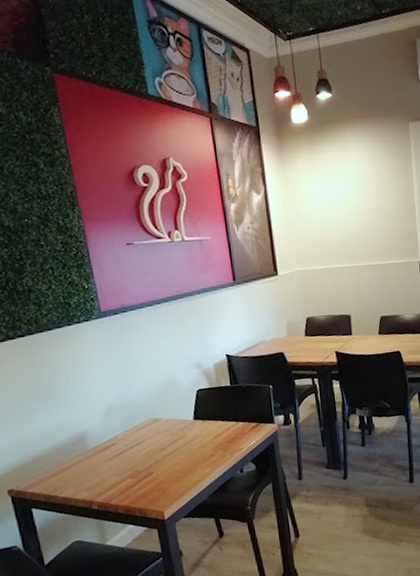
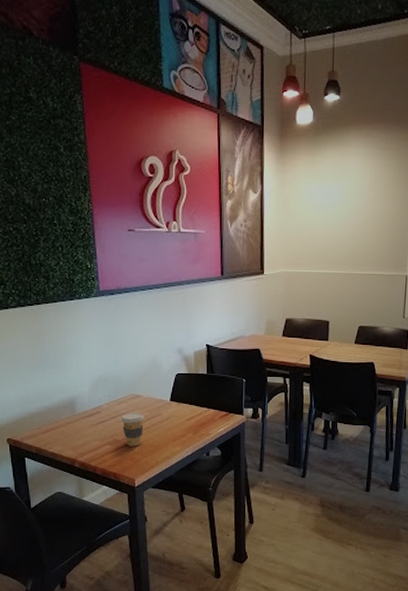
coffee cup: none [141,437,168,476] -> present [121,412,144,446]

